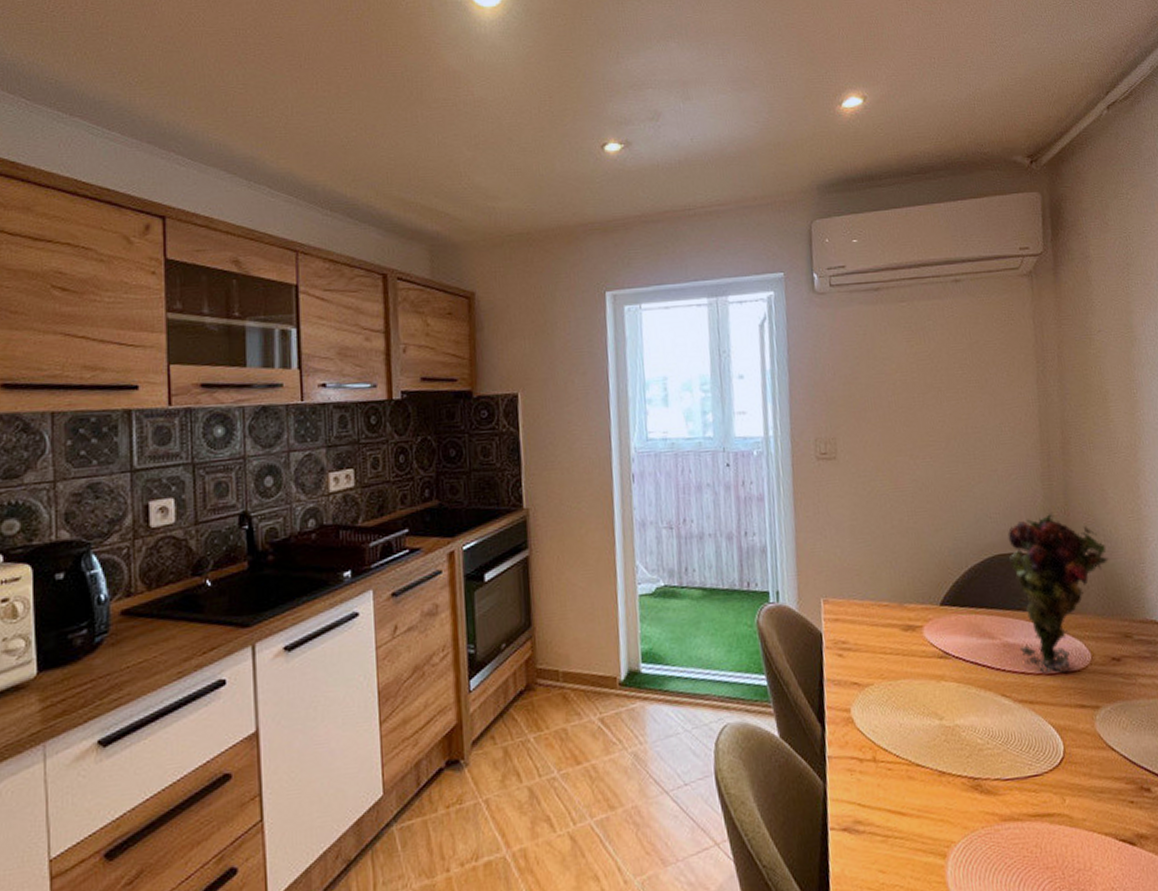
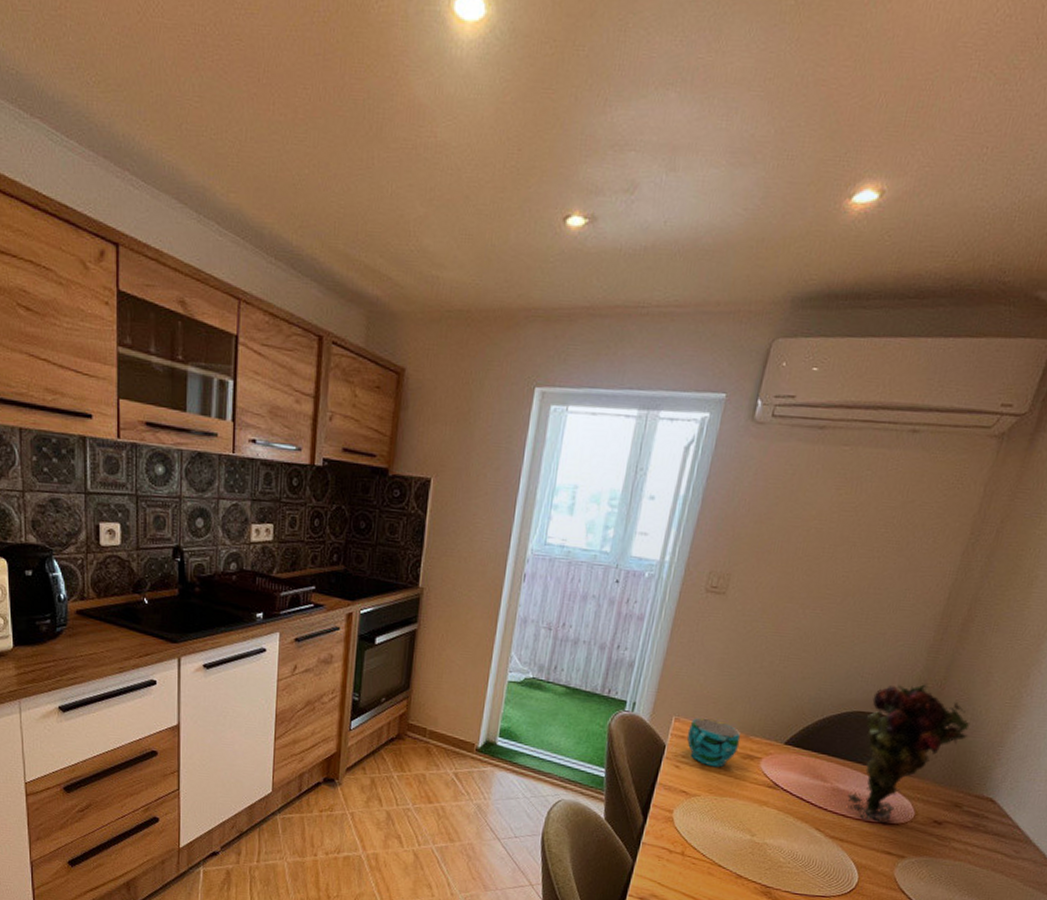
cup: none [840,594,897,648] -> present [686,718,741,768]

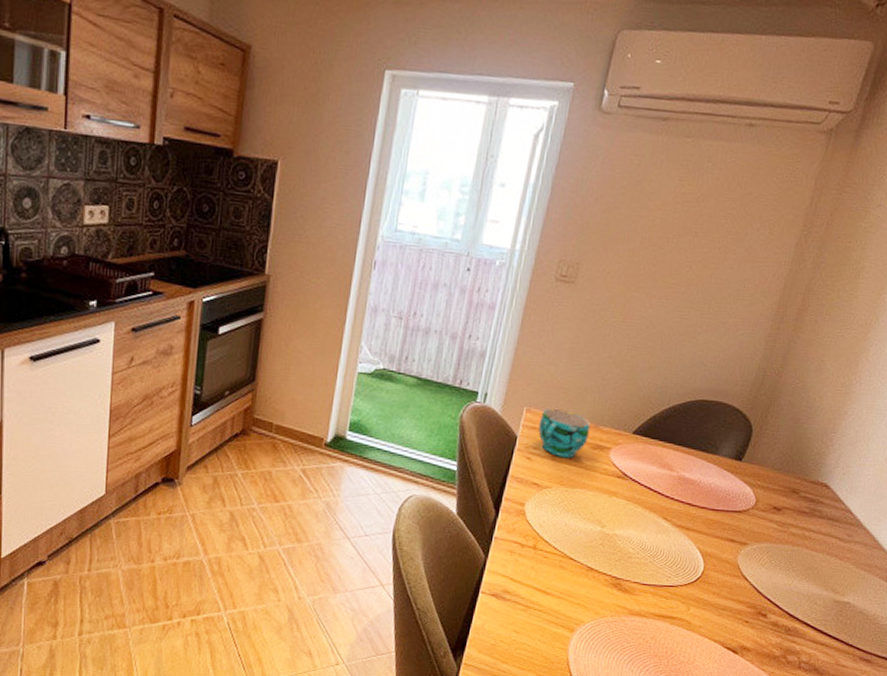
flower: present [847,684,970,824] -> none [693,372,805,511]

